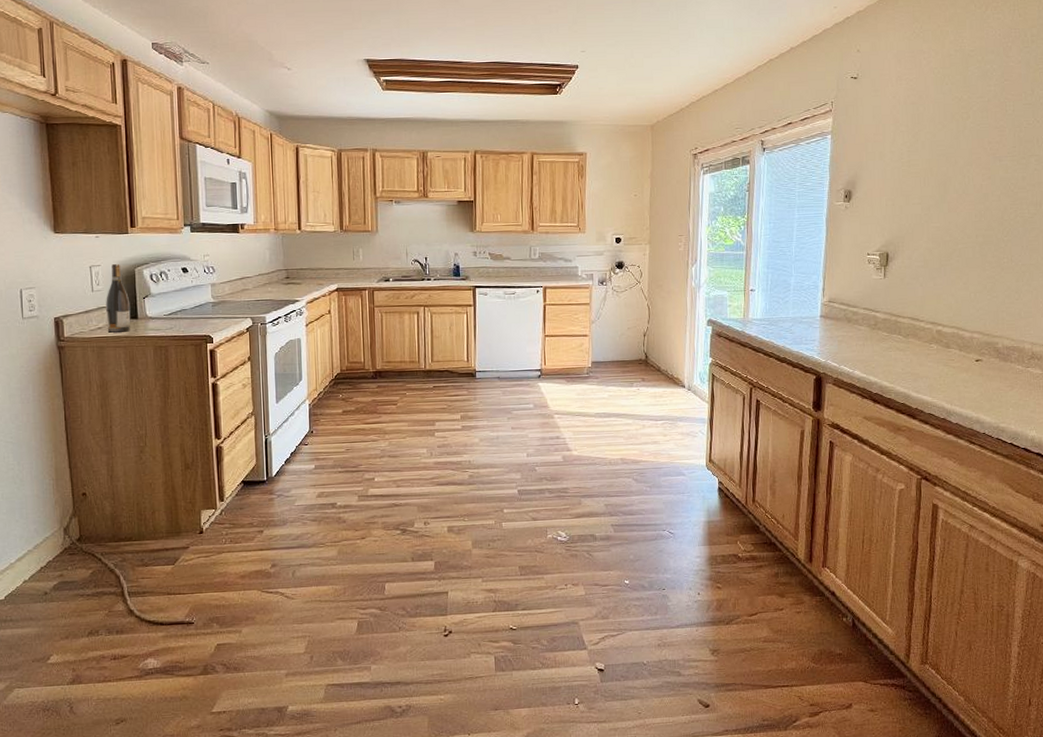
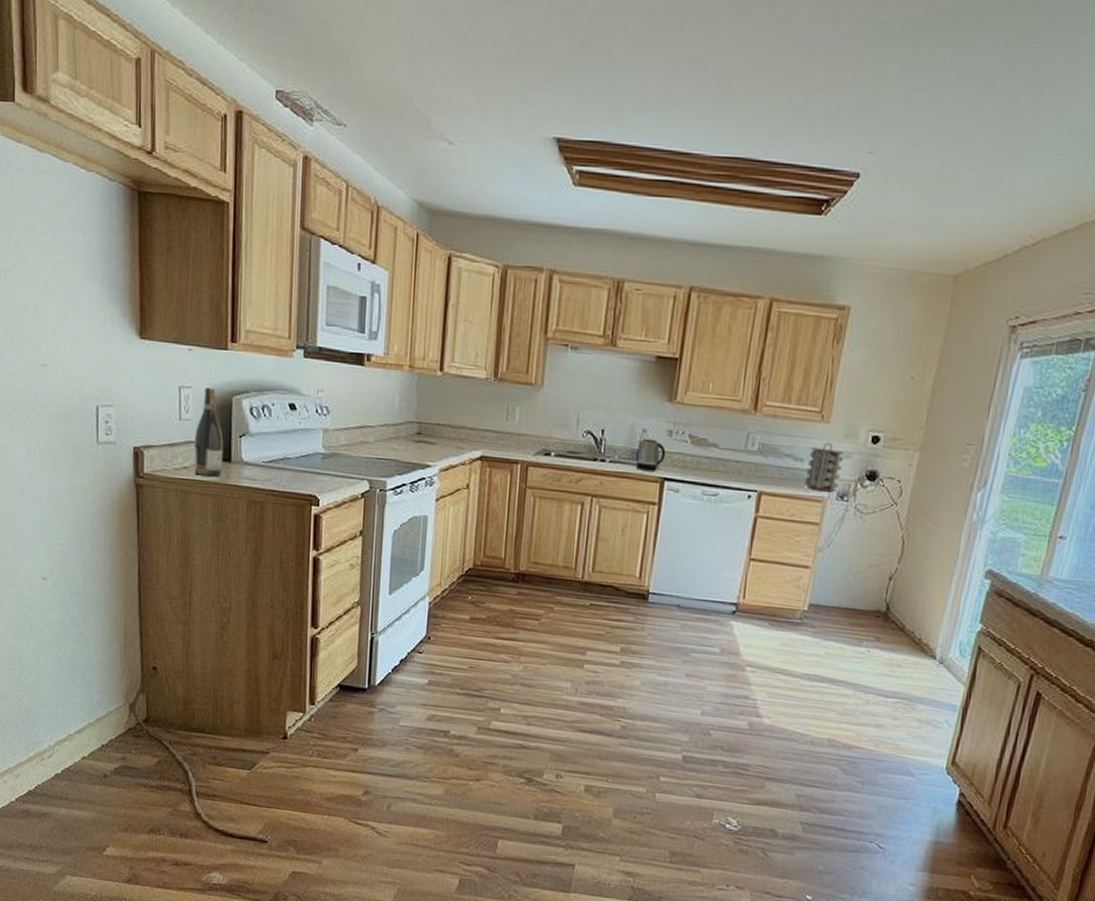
kettle: none [452,259,474,283] -> present [635,438,666,472]
spice rack: none [574,246,599,281] -> present [804,442,844,492]

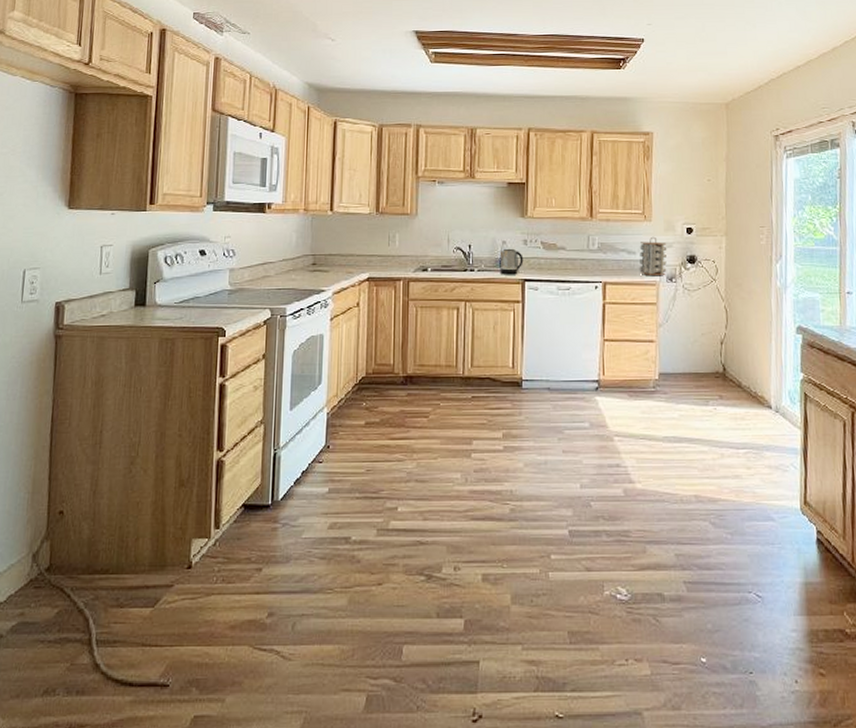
wine bottle: present [193,386,224,477] -> none [111,243,140,321]

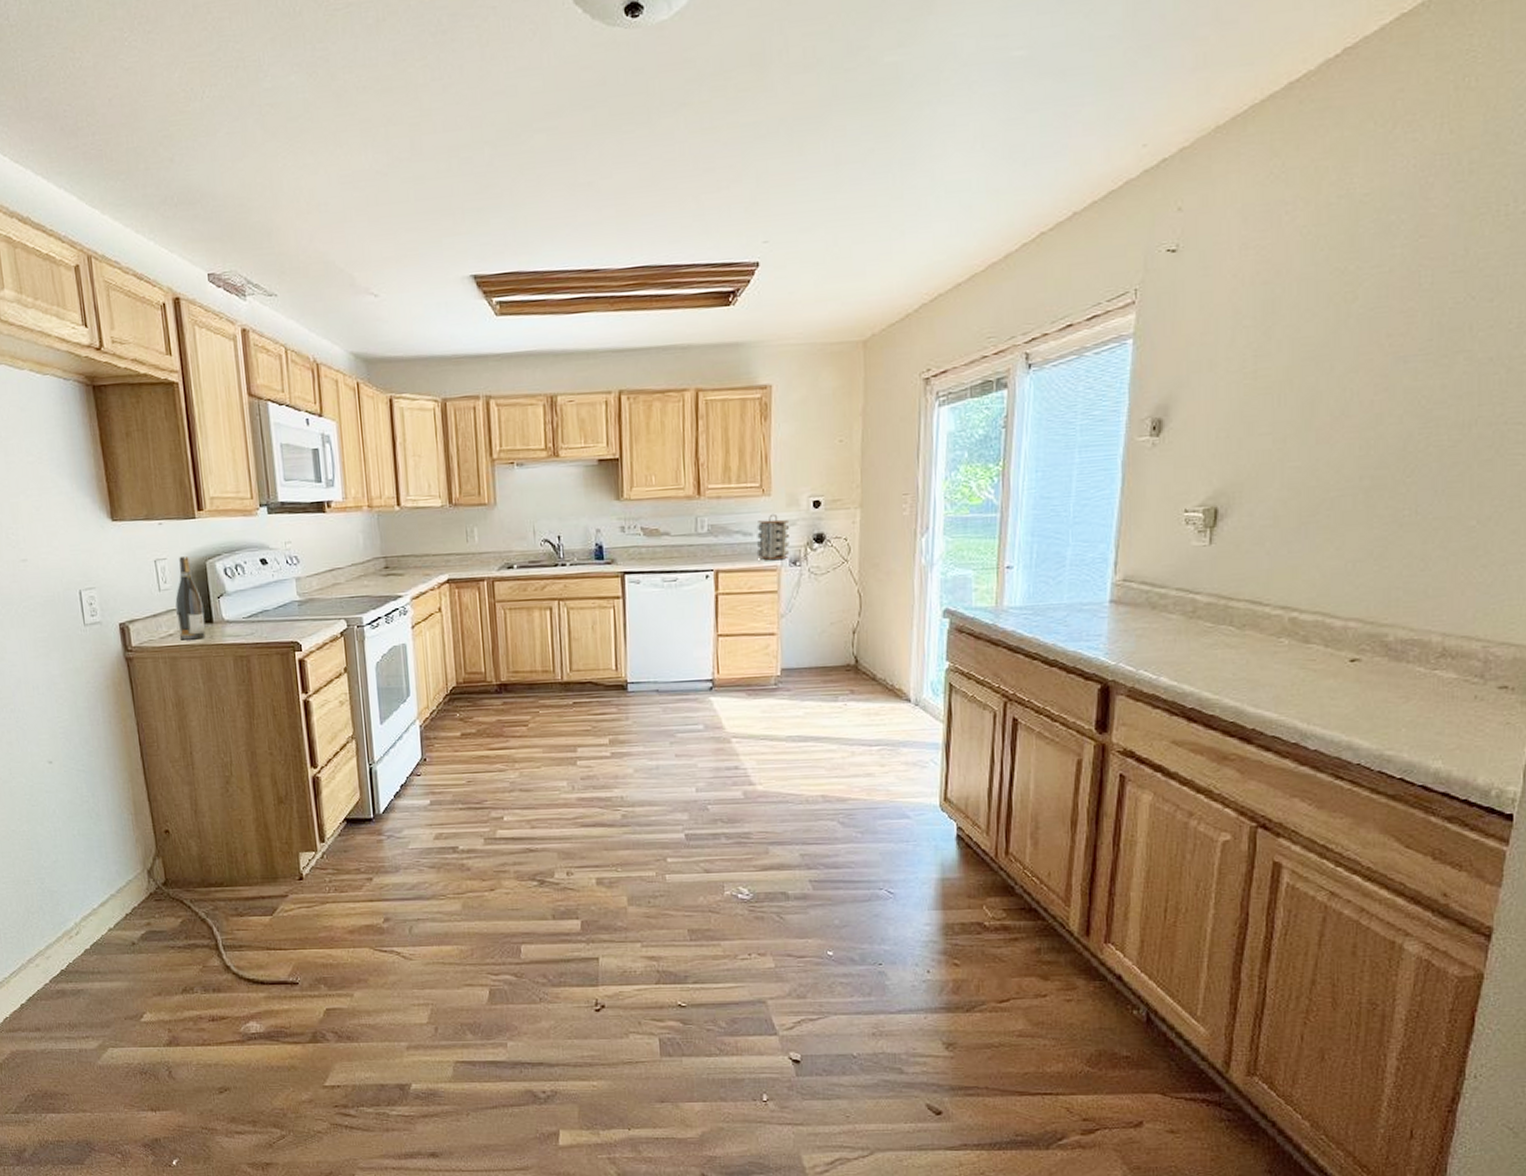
wine bottle: none [111,243,140,321] -> present [174,555,206,640]
kettle: present [499,248,524,275] -> none [593,537,622,569]

